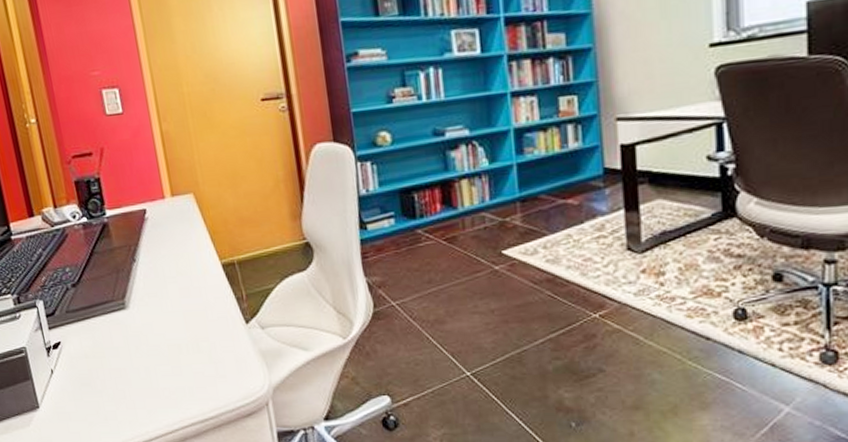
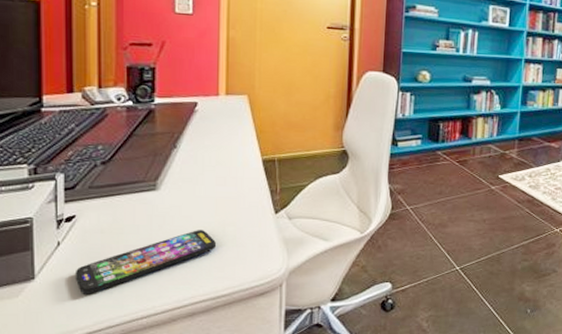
smartphone: none [71,348,195,421] -> present [75,230,217,294]

